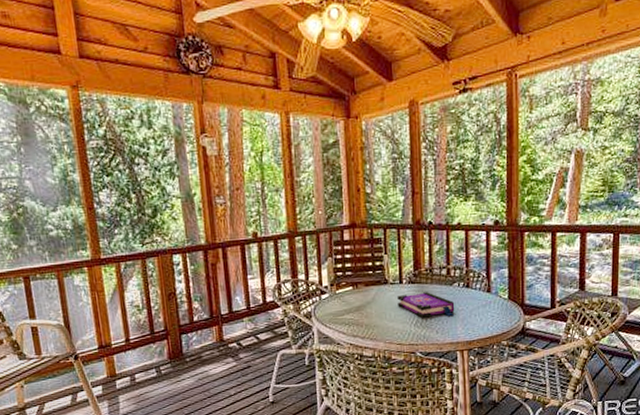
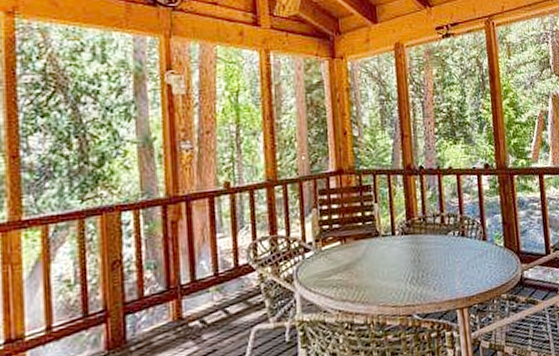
board game: present [397,292,455,318] -> none [390,243,452,274]

